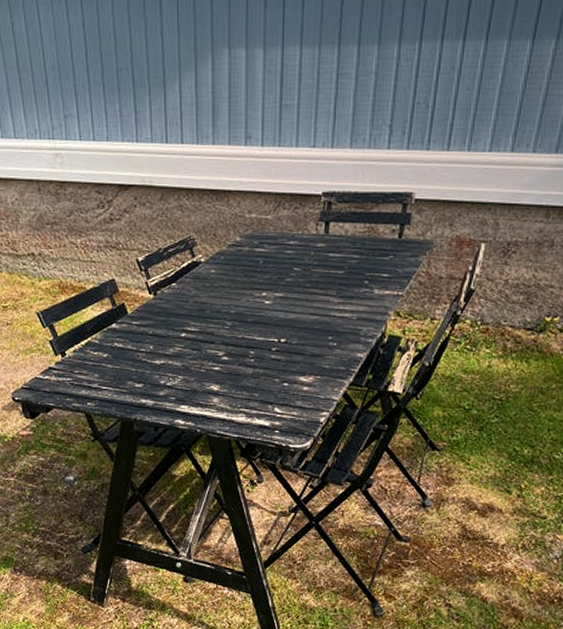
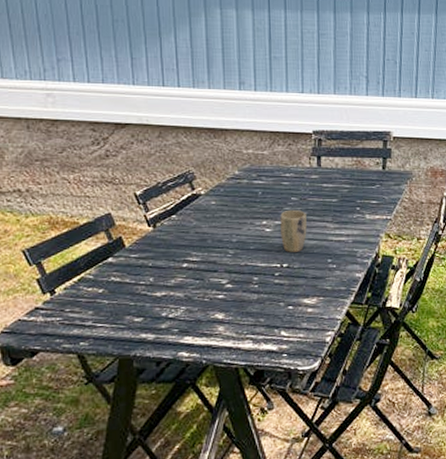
plant pot: none [280,281,309,327] -> present [280,209,307,252]

